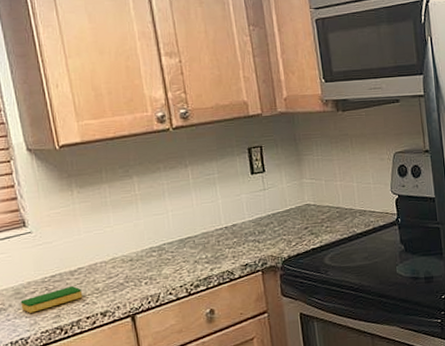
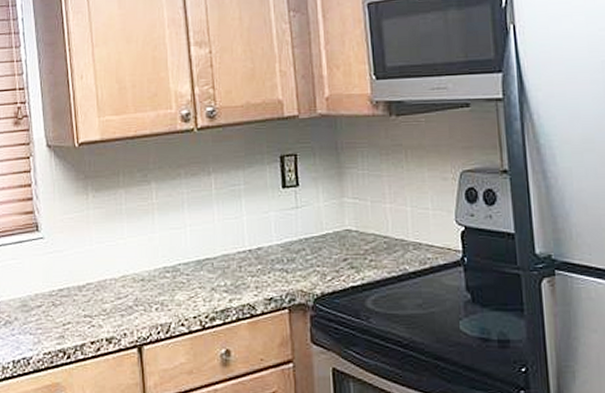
dish sponge: present [20,286,83,313] -> none [26,304,89,330]

